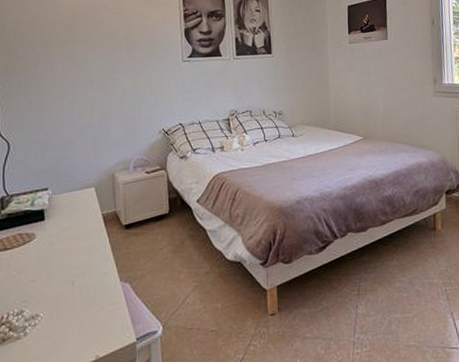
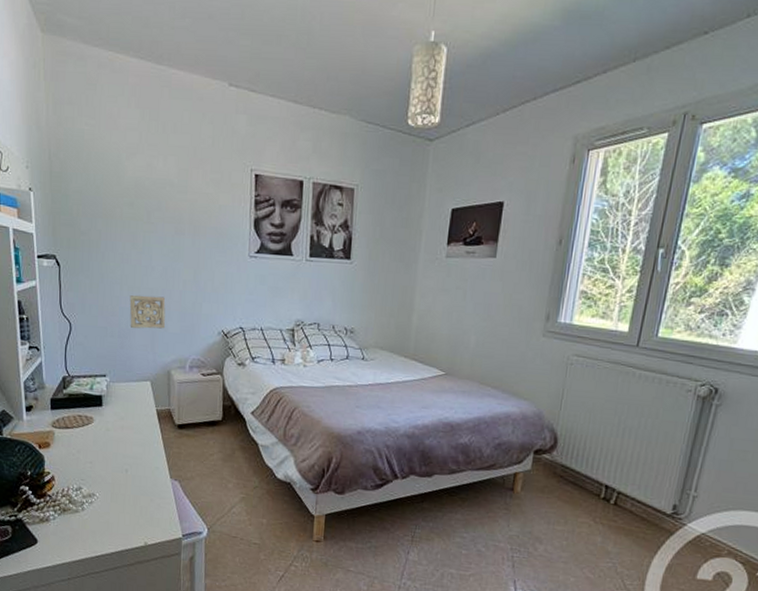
wall ornament: none [70,106,108,140] -> present [129,295,166,329]

